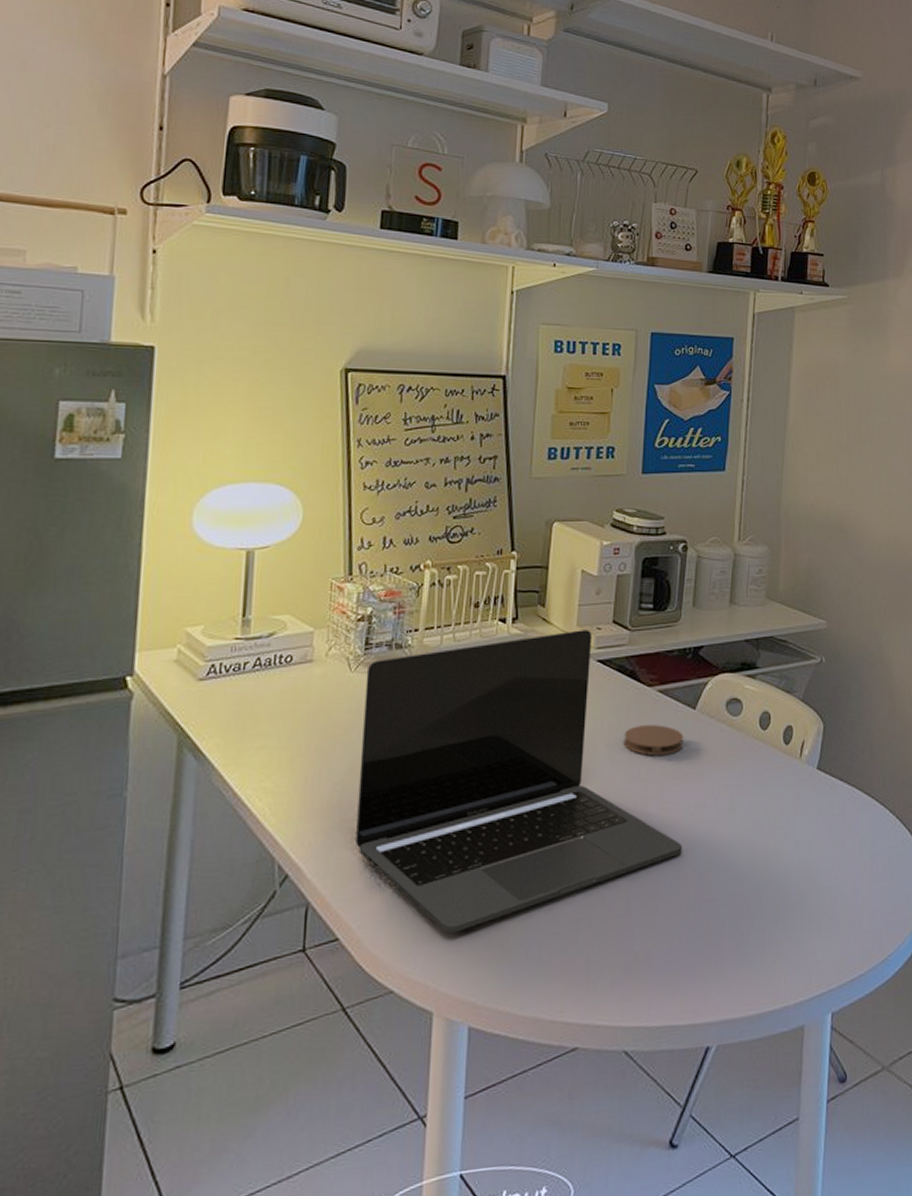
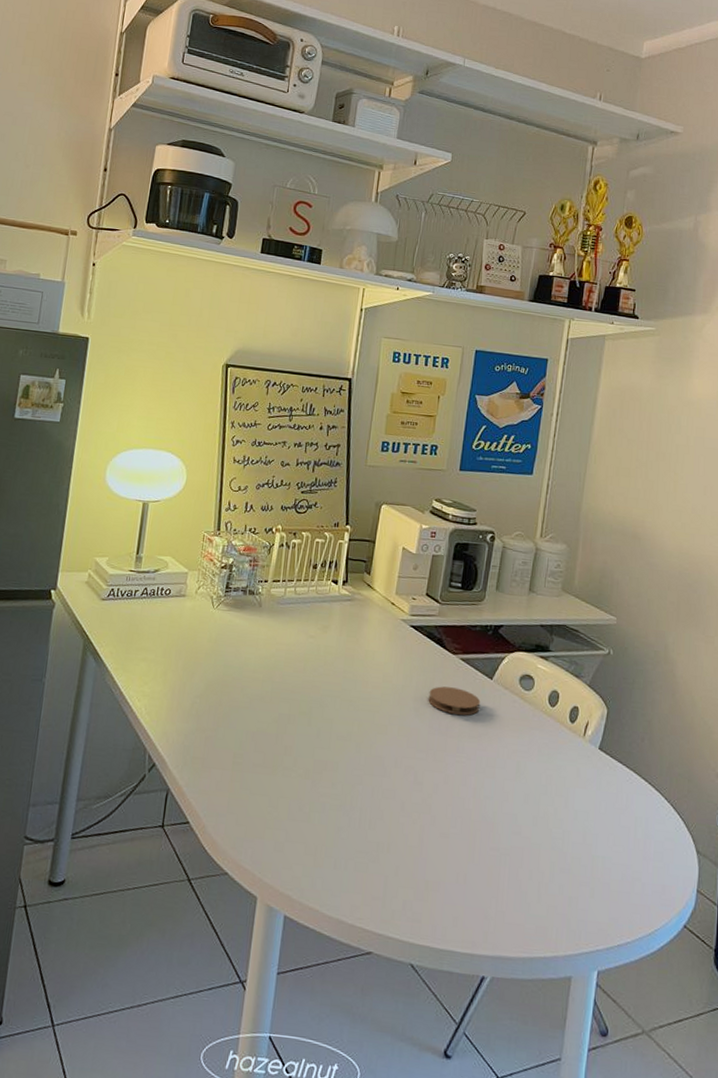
laptop: present [356,630,683,933] -> none [207,597,473,835]

